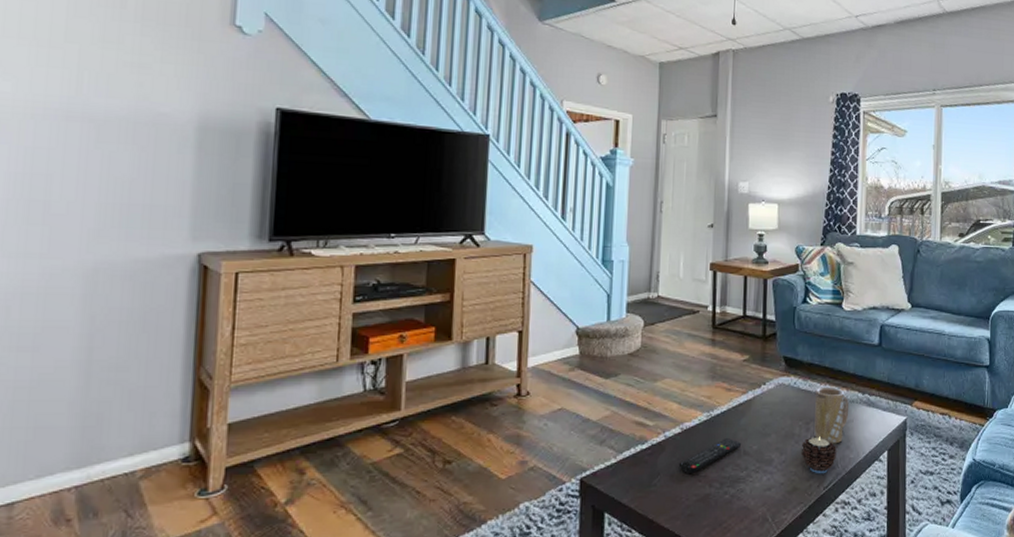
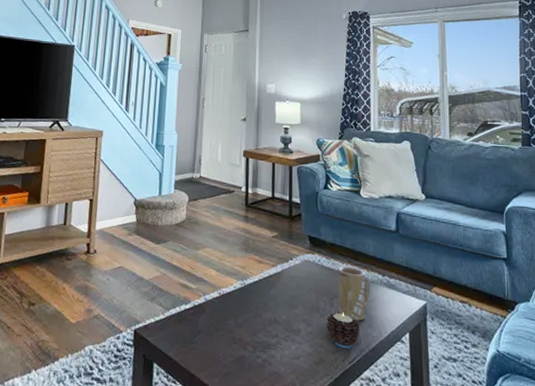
remote control: present [678,438,742,473] -> none [216,306,272,335]

